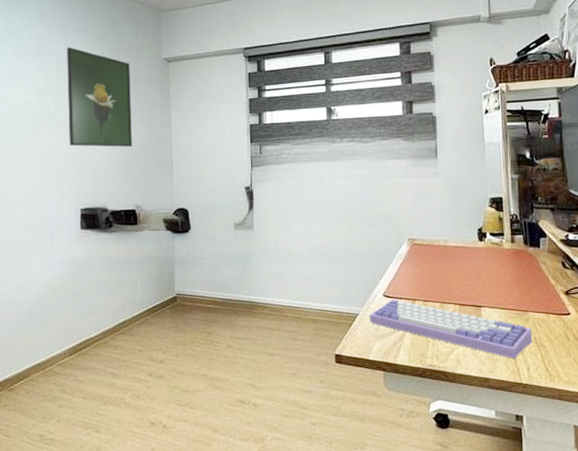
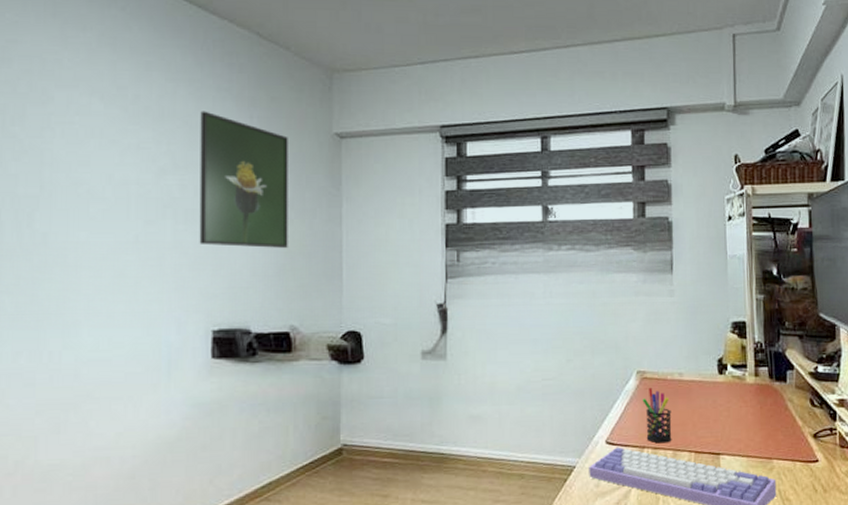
pen holder: none [413,252,439,297] -> present [643,388,672,444]

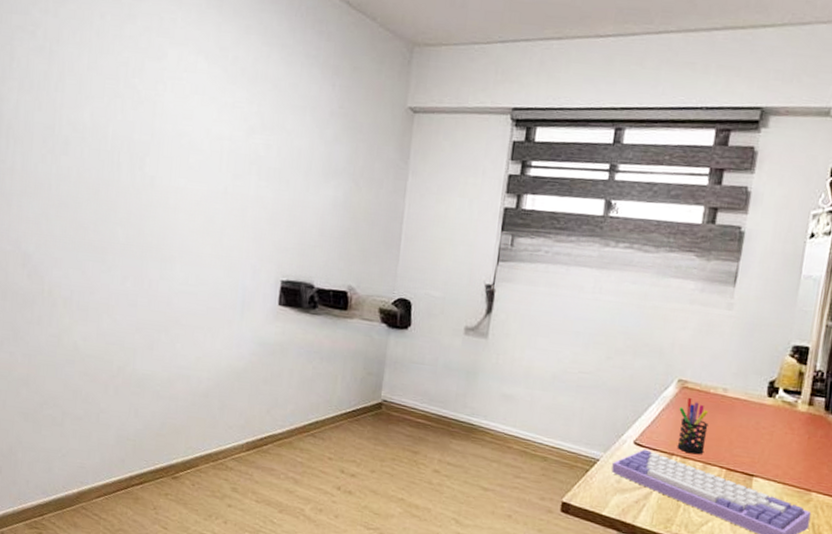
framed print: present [199,111,288,248] -> none [277,75,365,213]

